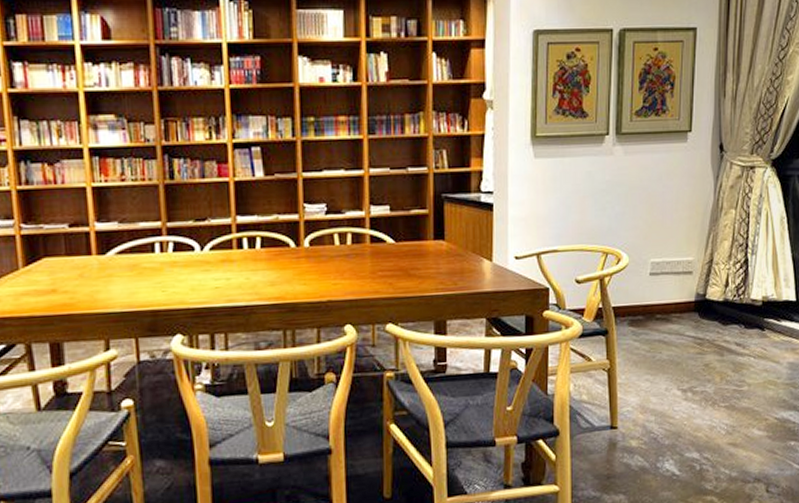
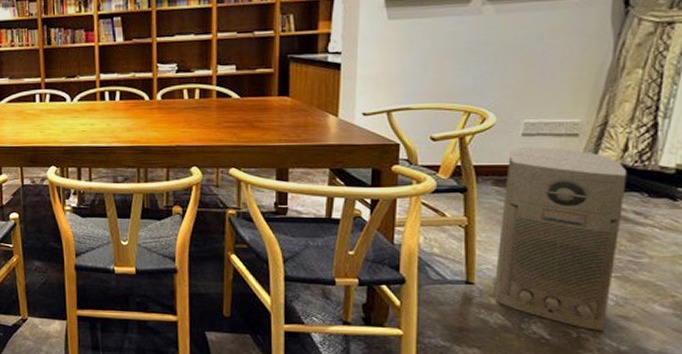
air purifier: none [634,285,729,461] -> present [494,146,628,331]

